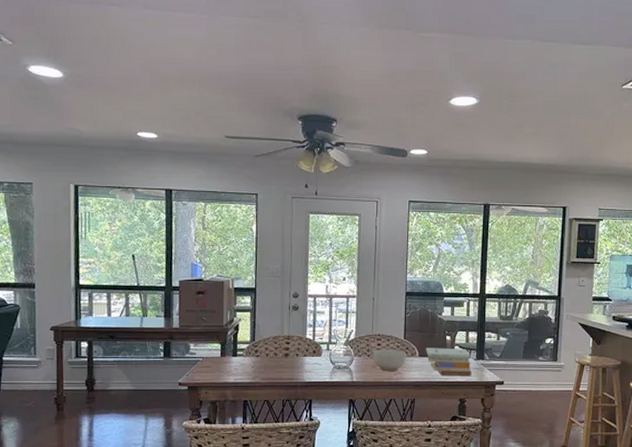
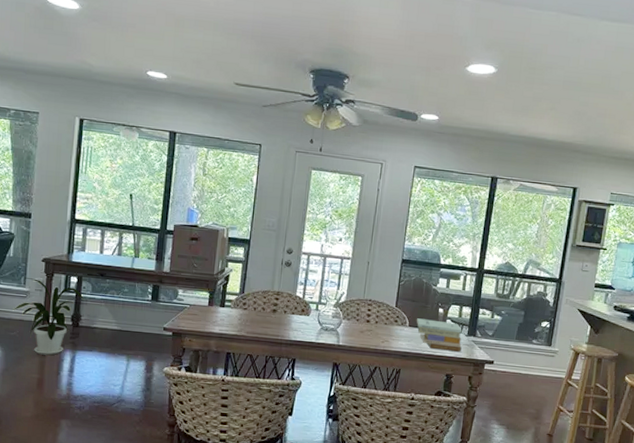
house plant: none [26,348,96,423] -> present [13,278,84,356]
bowl: present [372,348,407,372] -> none [361,314,397,339]

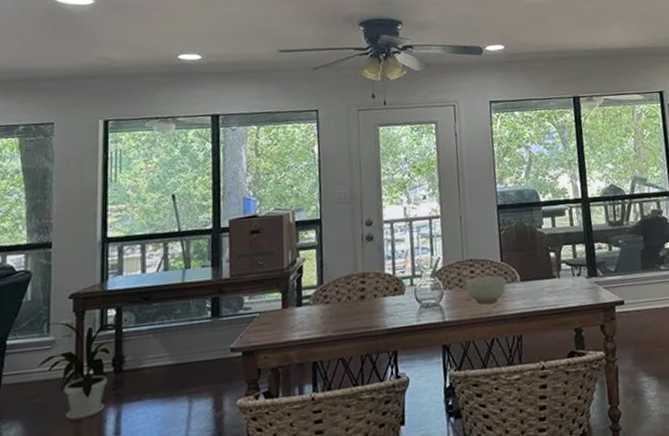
bowl: none [361,314,397,339] -> present [465,275,507,305]
books: present [416,318,462,352] -> none [527,265,585,303]

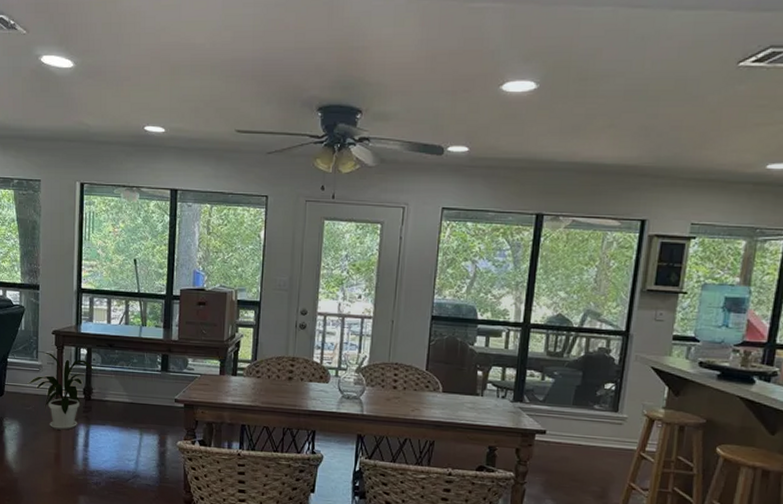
bowl: present [465,275,507,305] -> none [387,379,429,407]

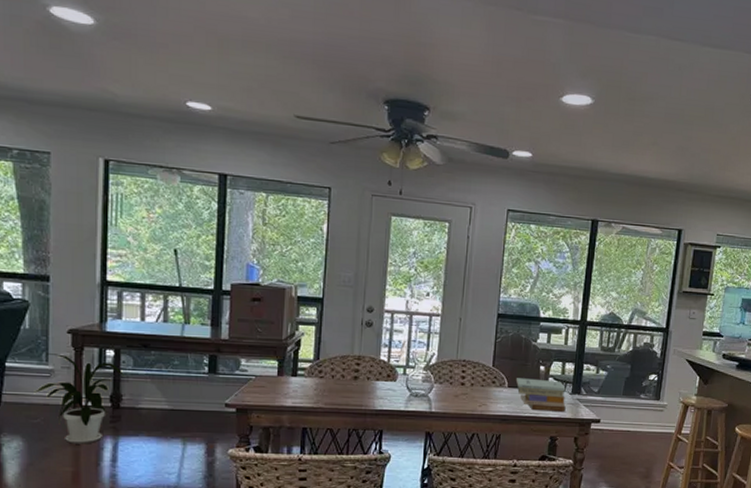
books: none [450,383,506,420] -> present [515,378,566,412]

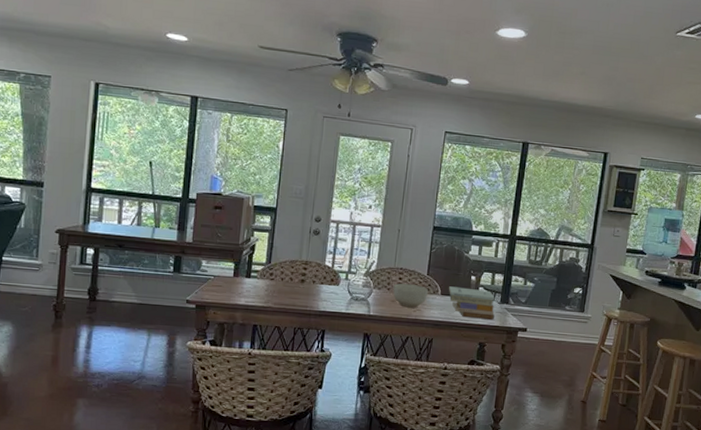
house plant: present [34,353,124,444] -> none [24,250,101,332]
bowl: none [455,376,495,403] -> present [393,283,429,308]

